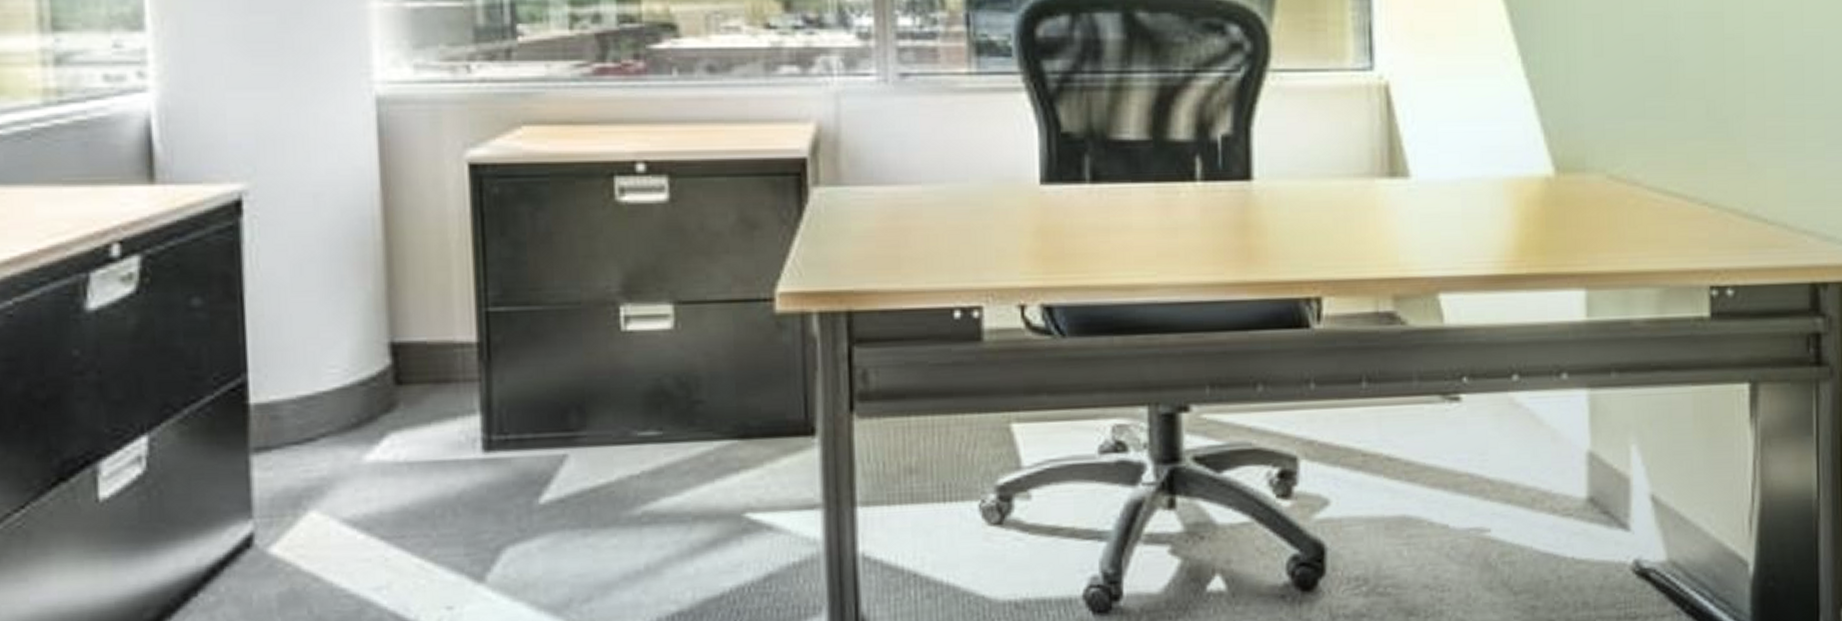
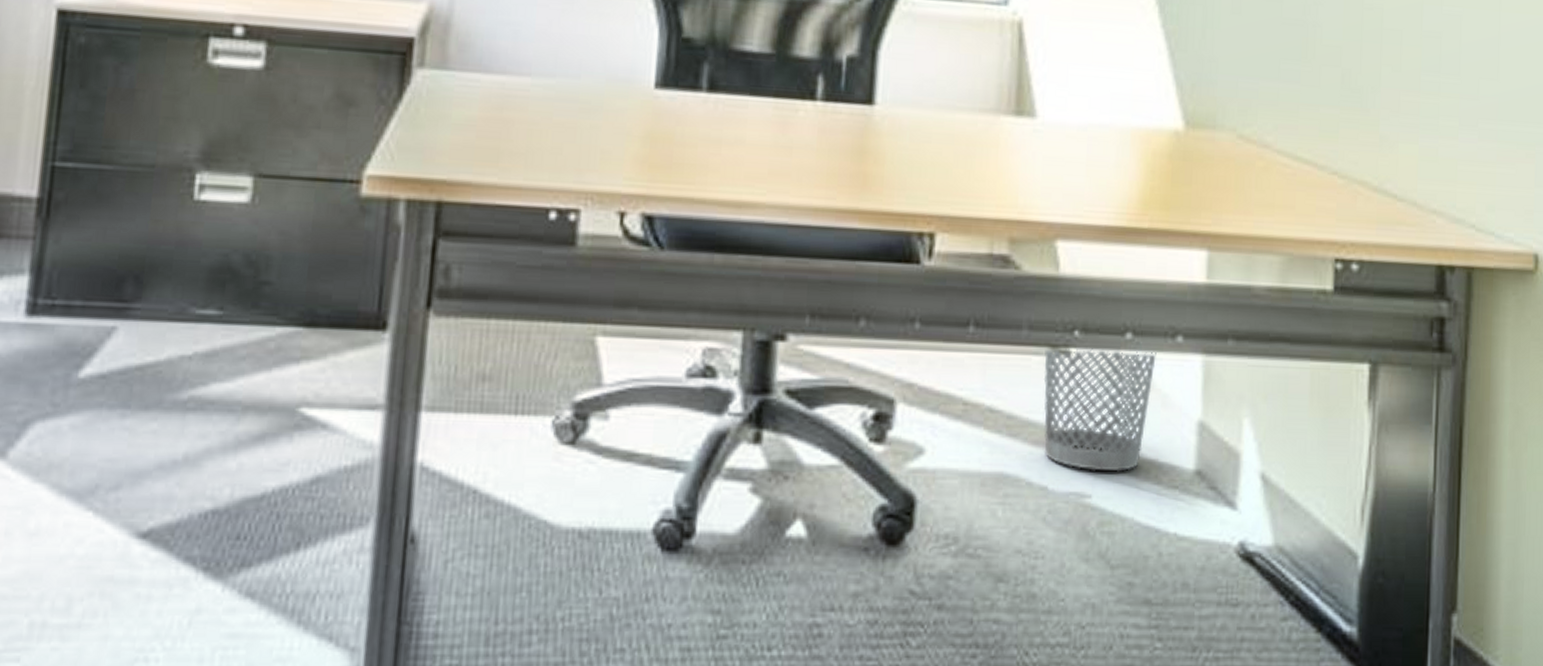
wastebasket: none [1436,391,1543,507] -> present [1043,348,1156,472]

